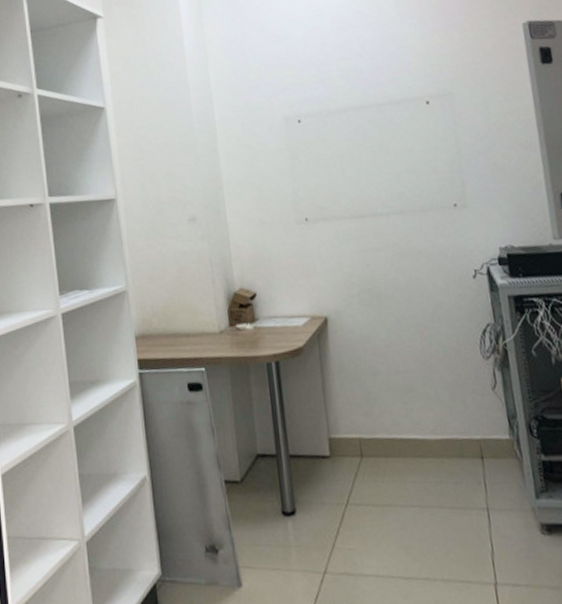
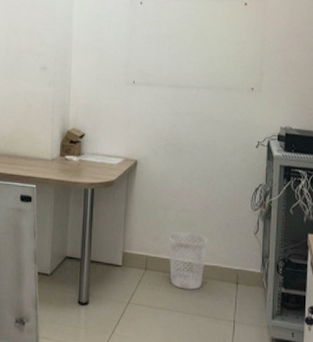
wastebasket: none [384,399,438,476] -> present [169,231,208,290]

